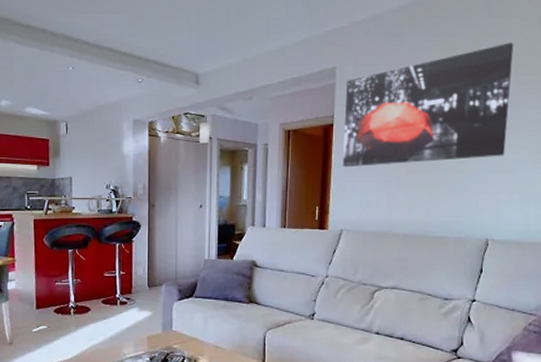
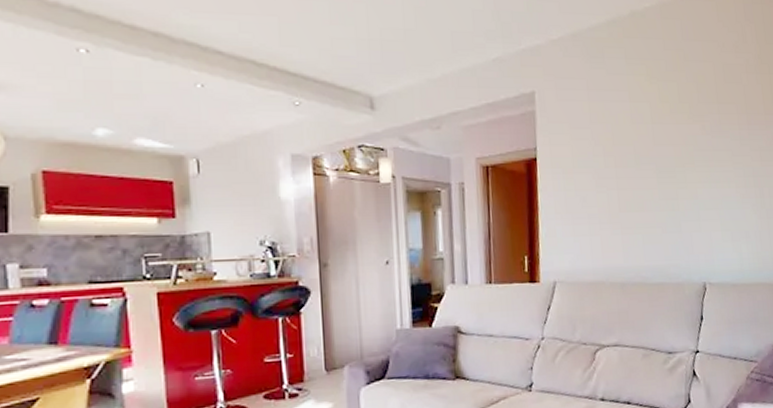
wall art: present [342,42,514,168] -> none [547,69,714,209]

